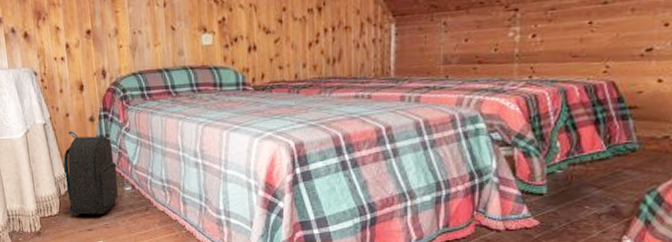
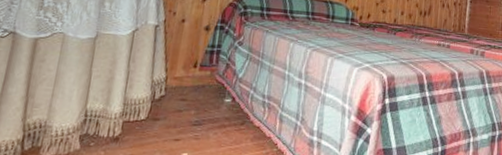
backpack: present [63,131,118,216] -> none [157,36,222,124]

